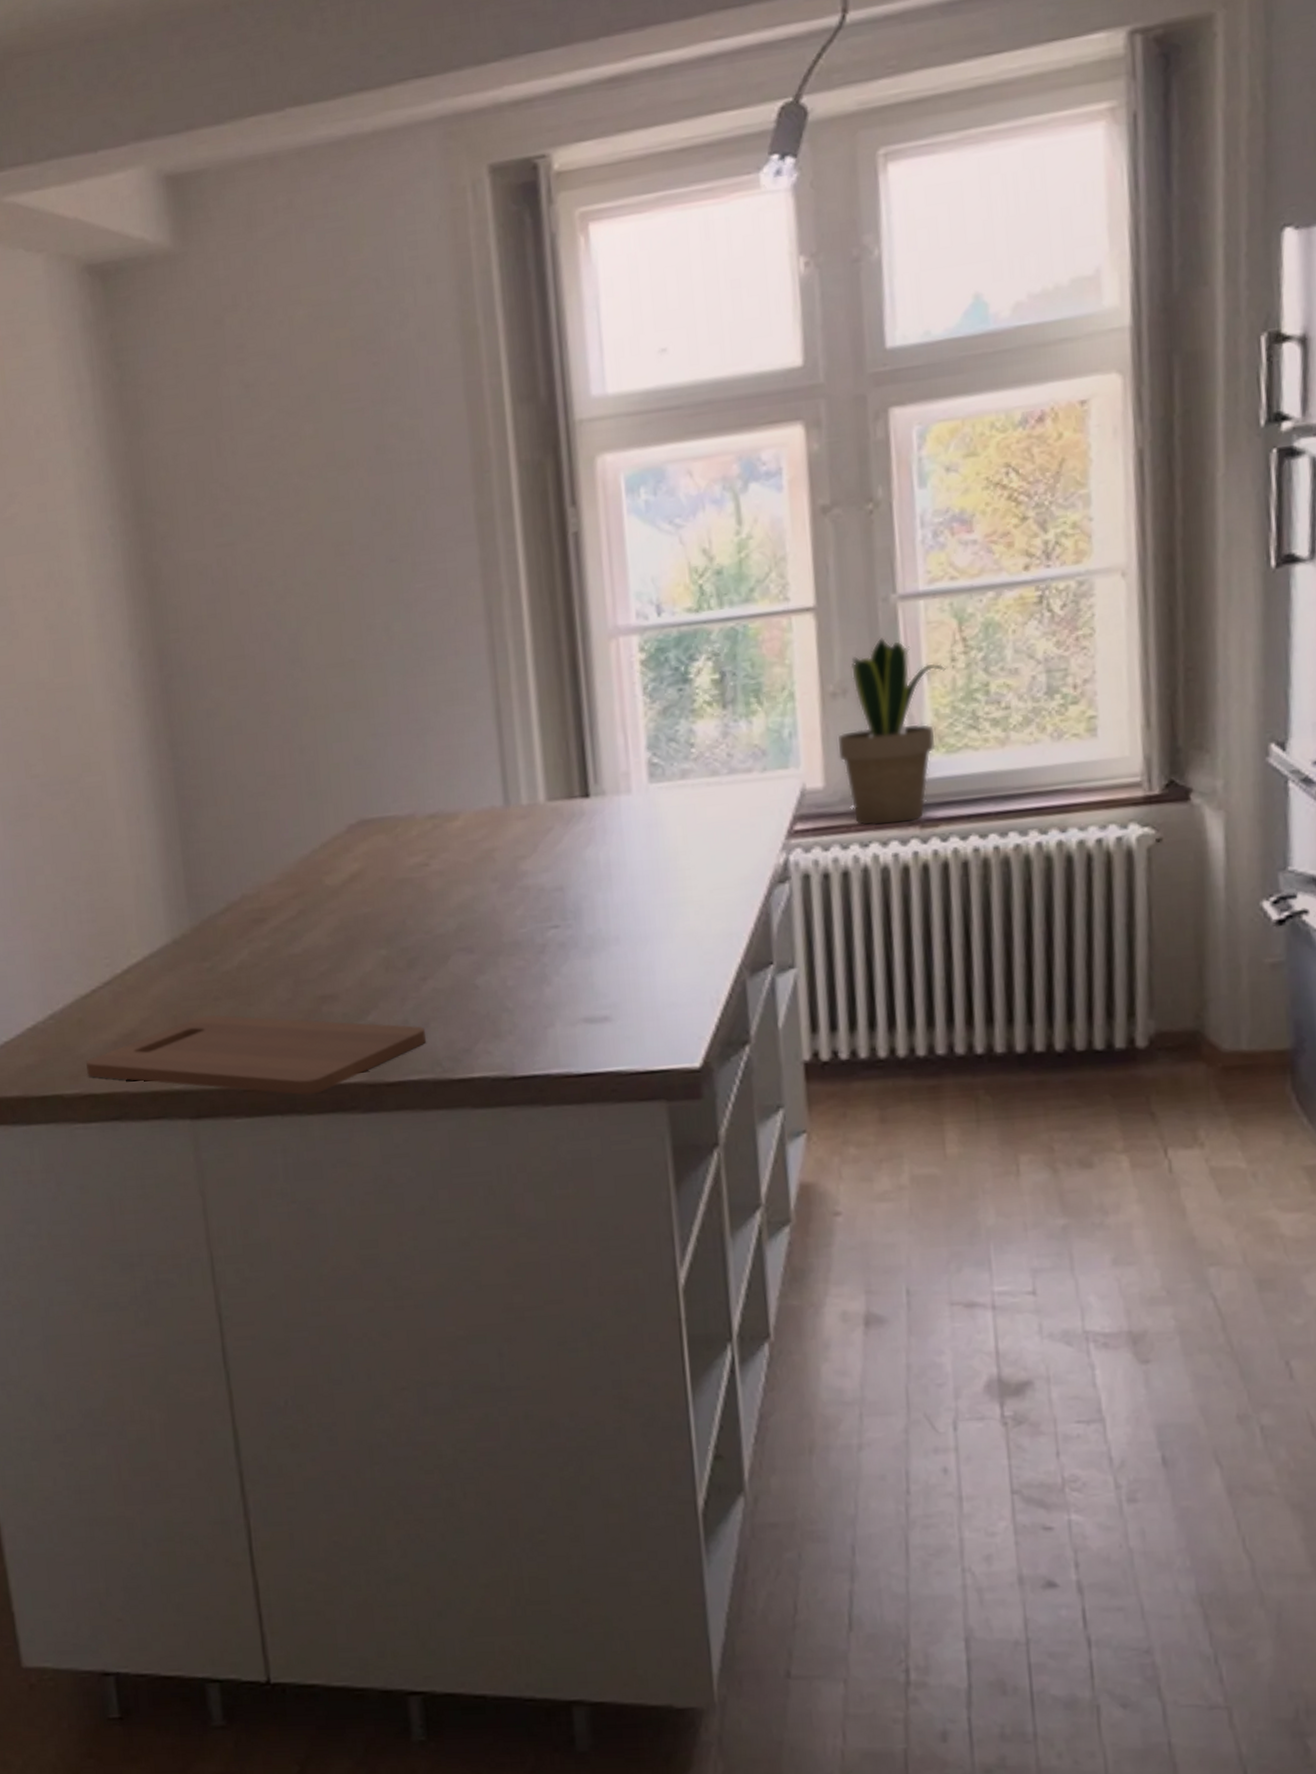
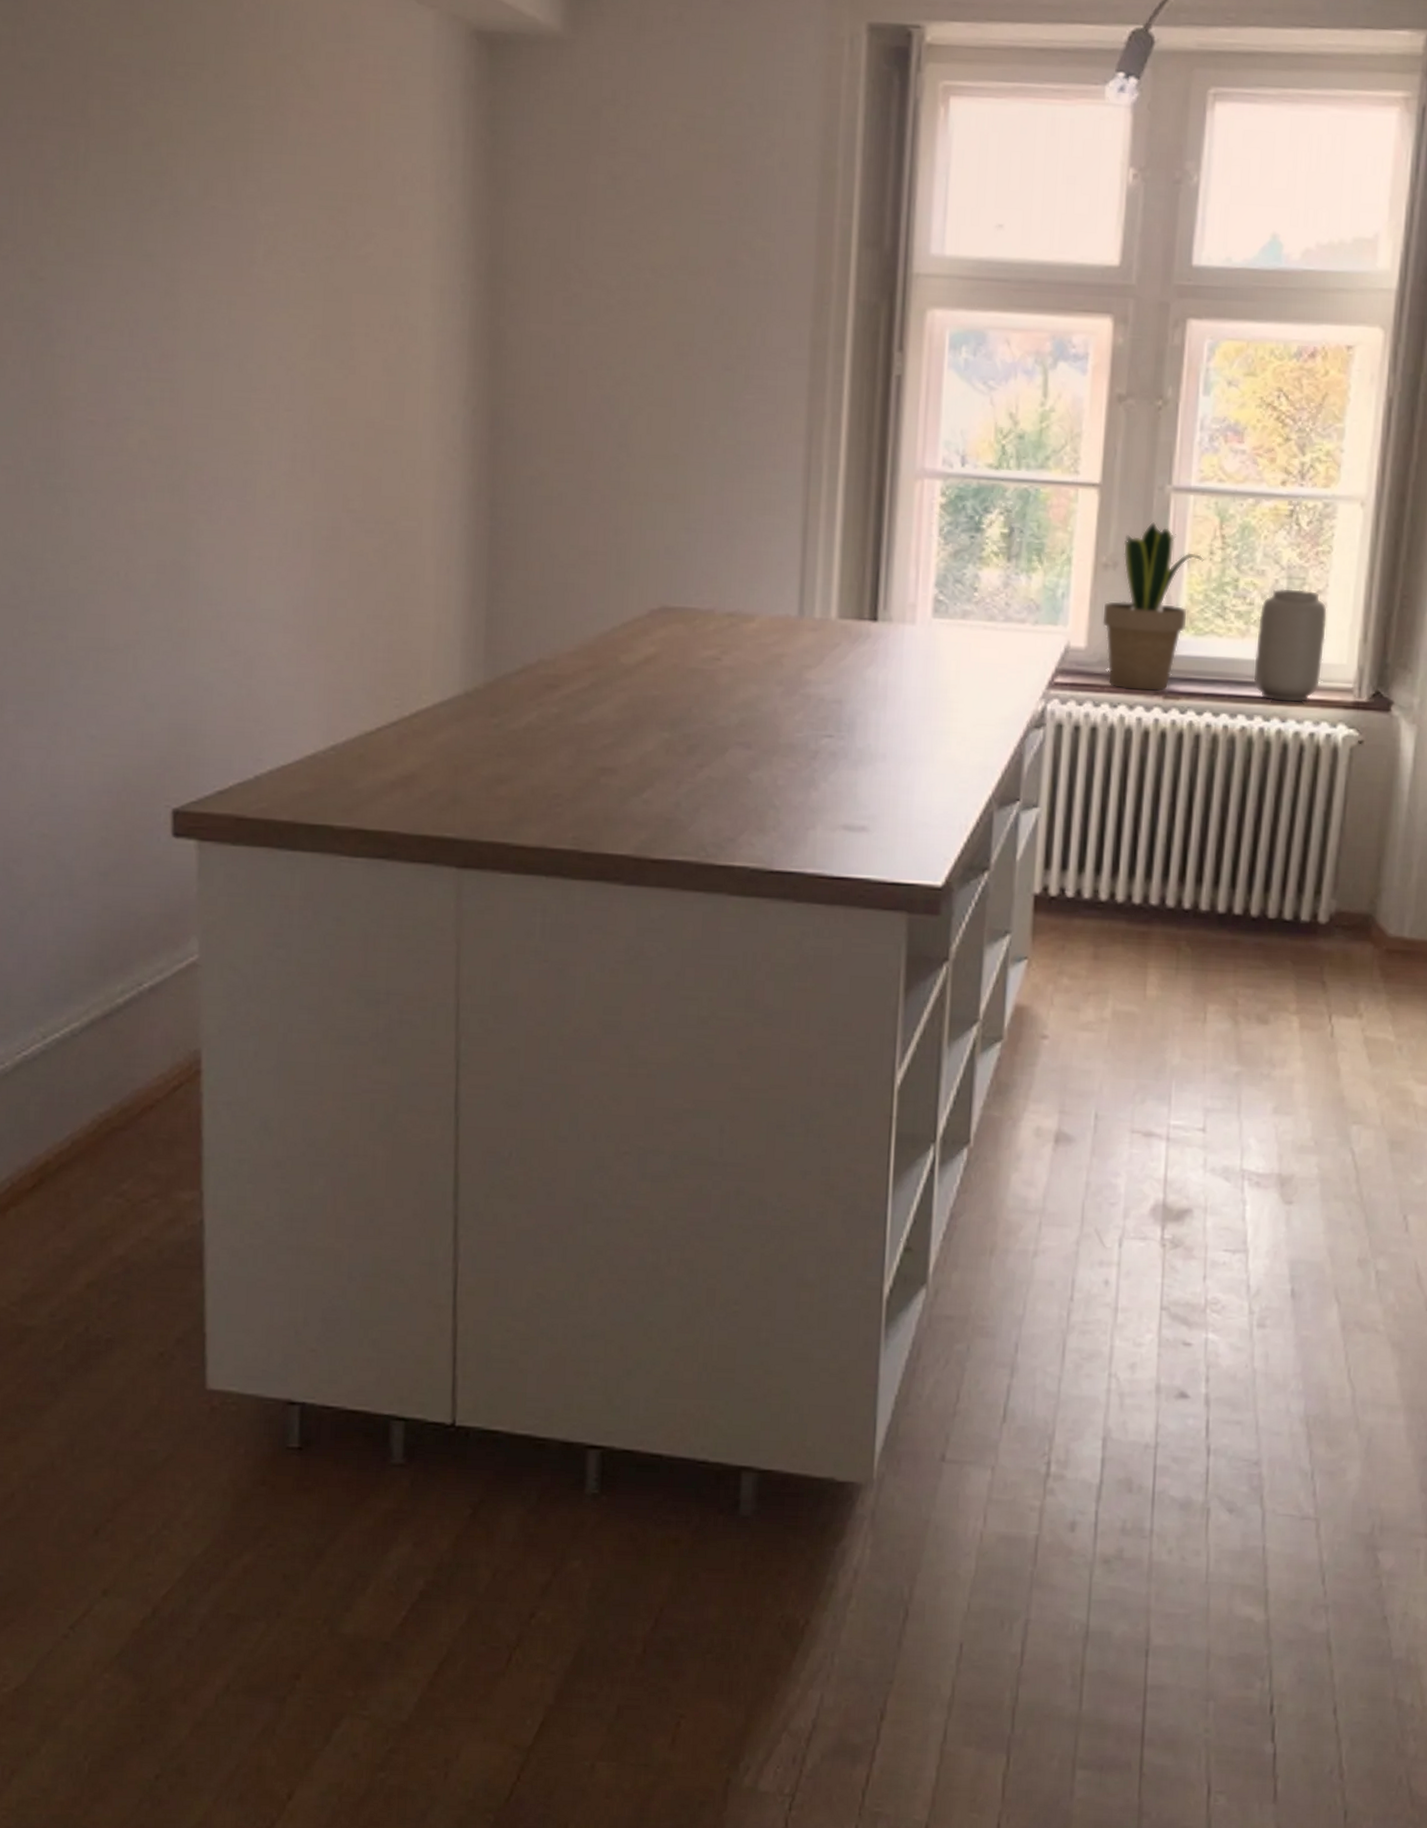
cutting board: present [86,1015,426,1095] -> none [361,769,695,861]
vase: none [1018,681,1101,810] -> present [1253,588,1327,702]

